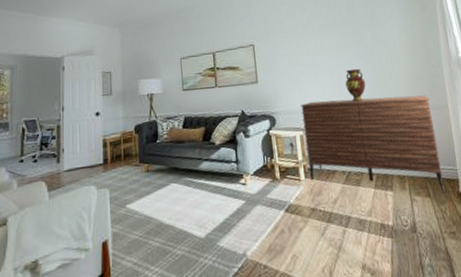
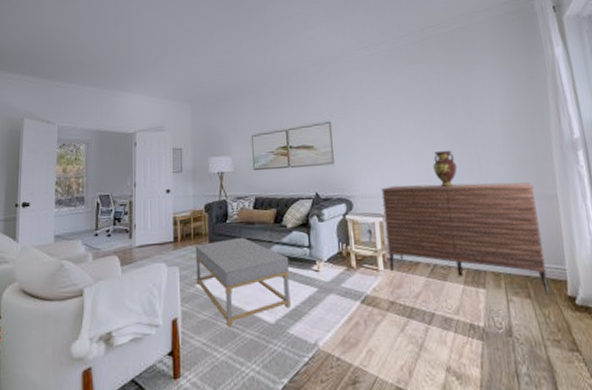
coffee table: none [125,156,220,245] -> present [195,237,291,327]

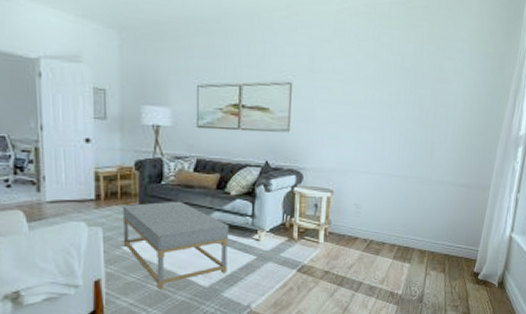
sideboard: present [381,182,550,295] -> none [330,162,474,270]
decorative urn: present [433,150,458,188] -> none [389,131,412,170]

